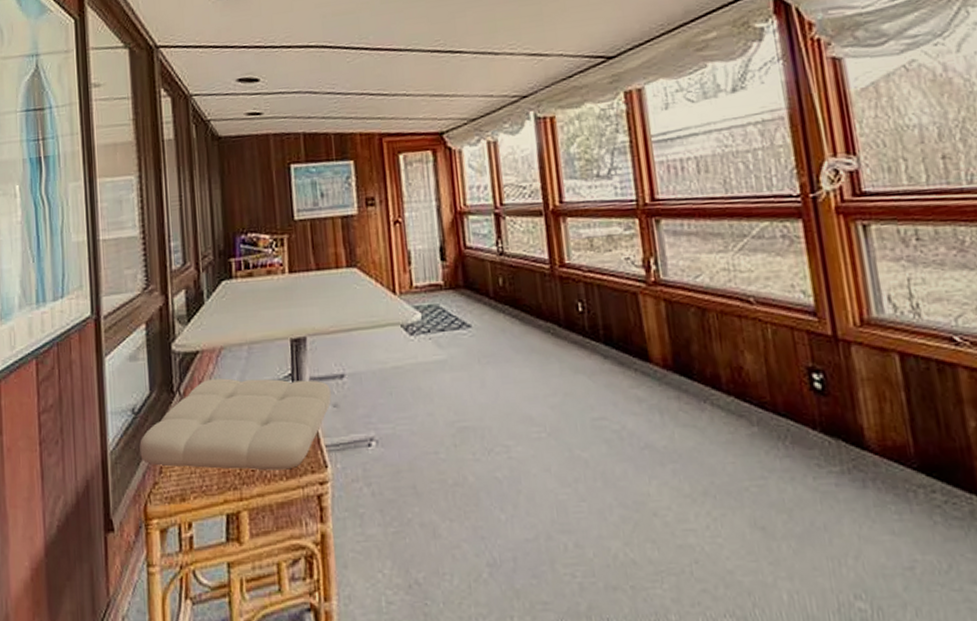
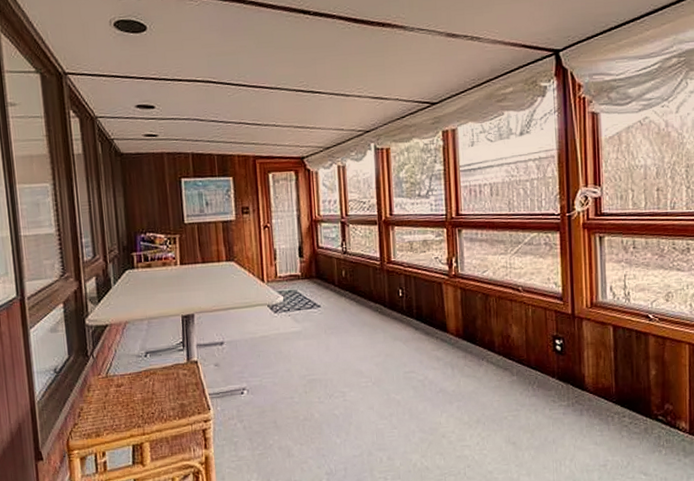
seat cushion: present [139,378,331,471] -> none [61,345,214,413]

